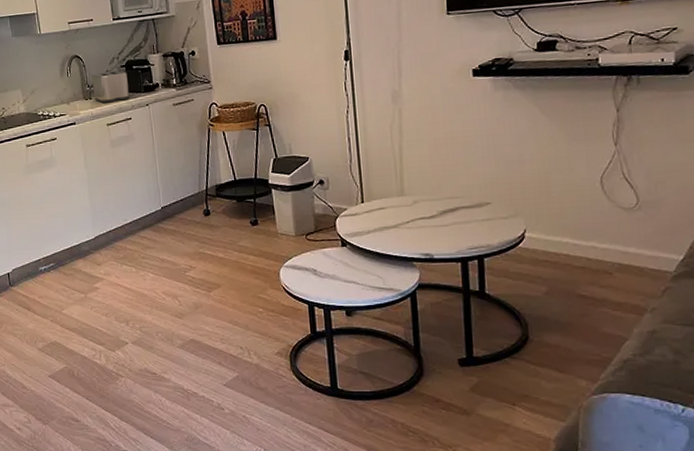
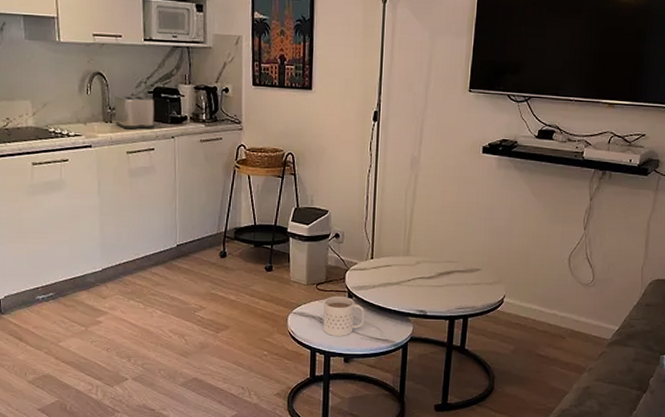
mug: none [316,244,363,289] -> present [323,295,364,337]

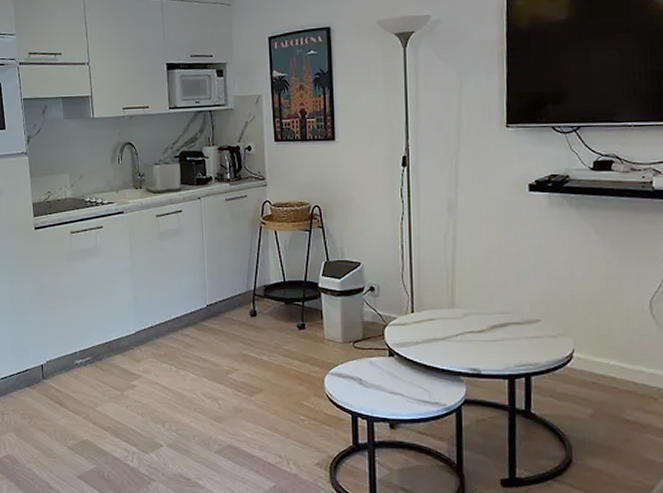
mug: present [323,295,364,337] -> none [363,354,409,400]

